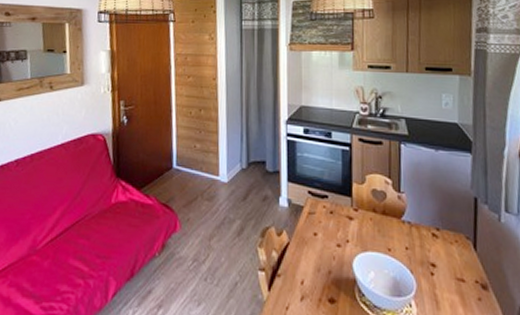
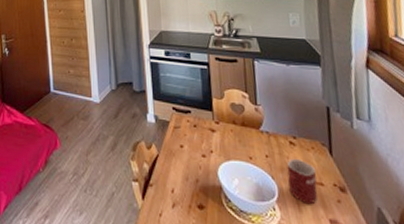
mug: none [427,251,459,302] -> present [286,158,318,205]

